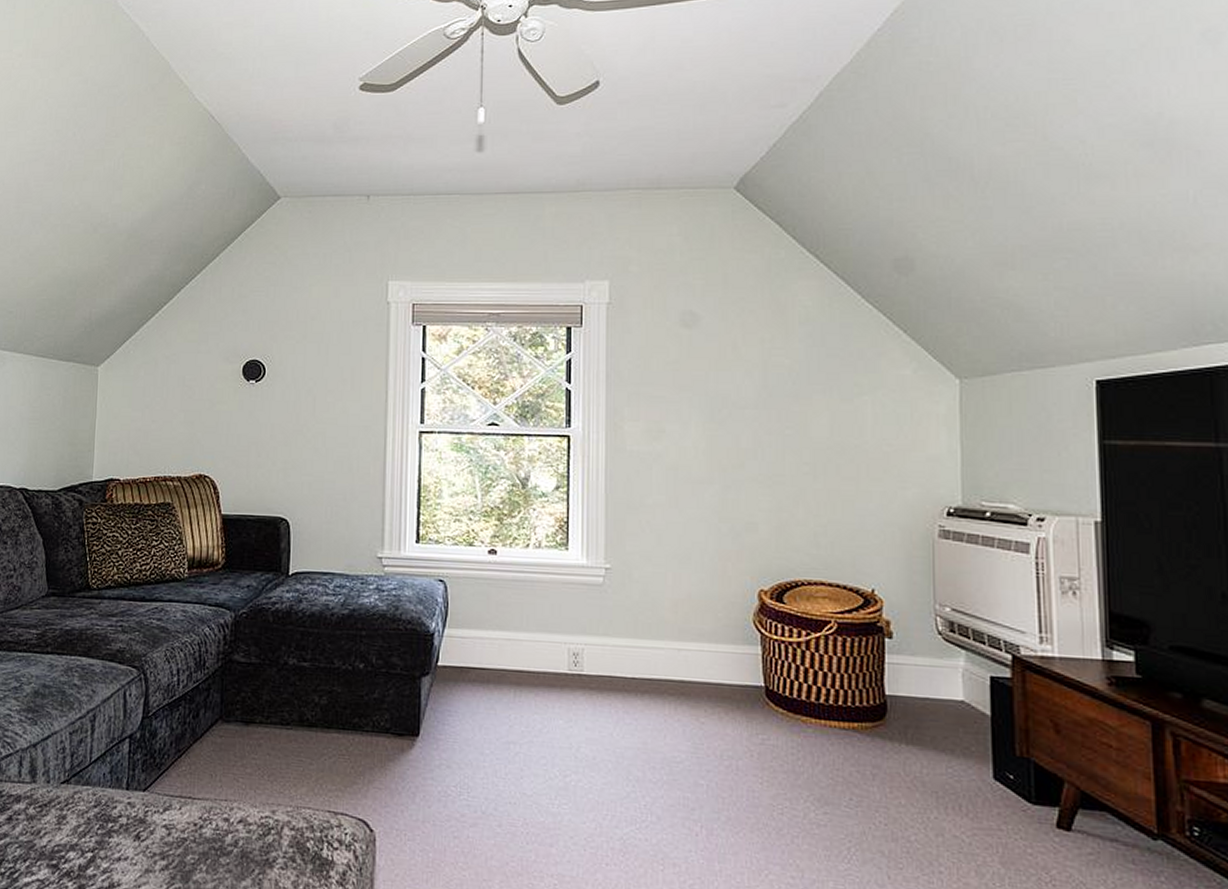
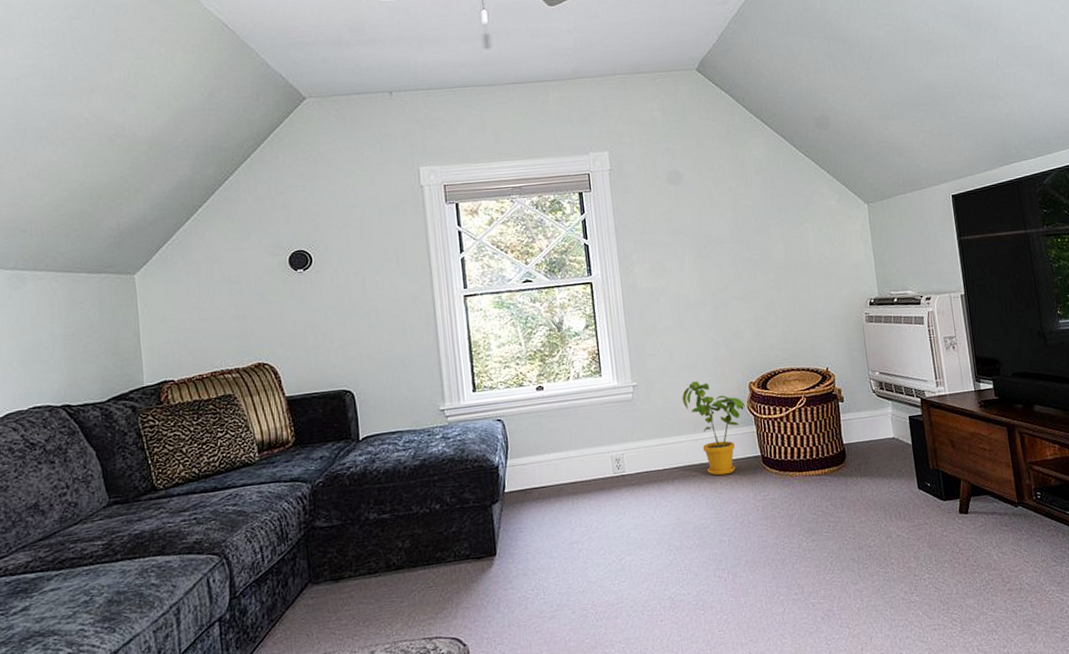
house plant: none [666,576,750,702] -> present [682,381,745,476]

